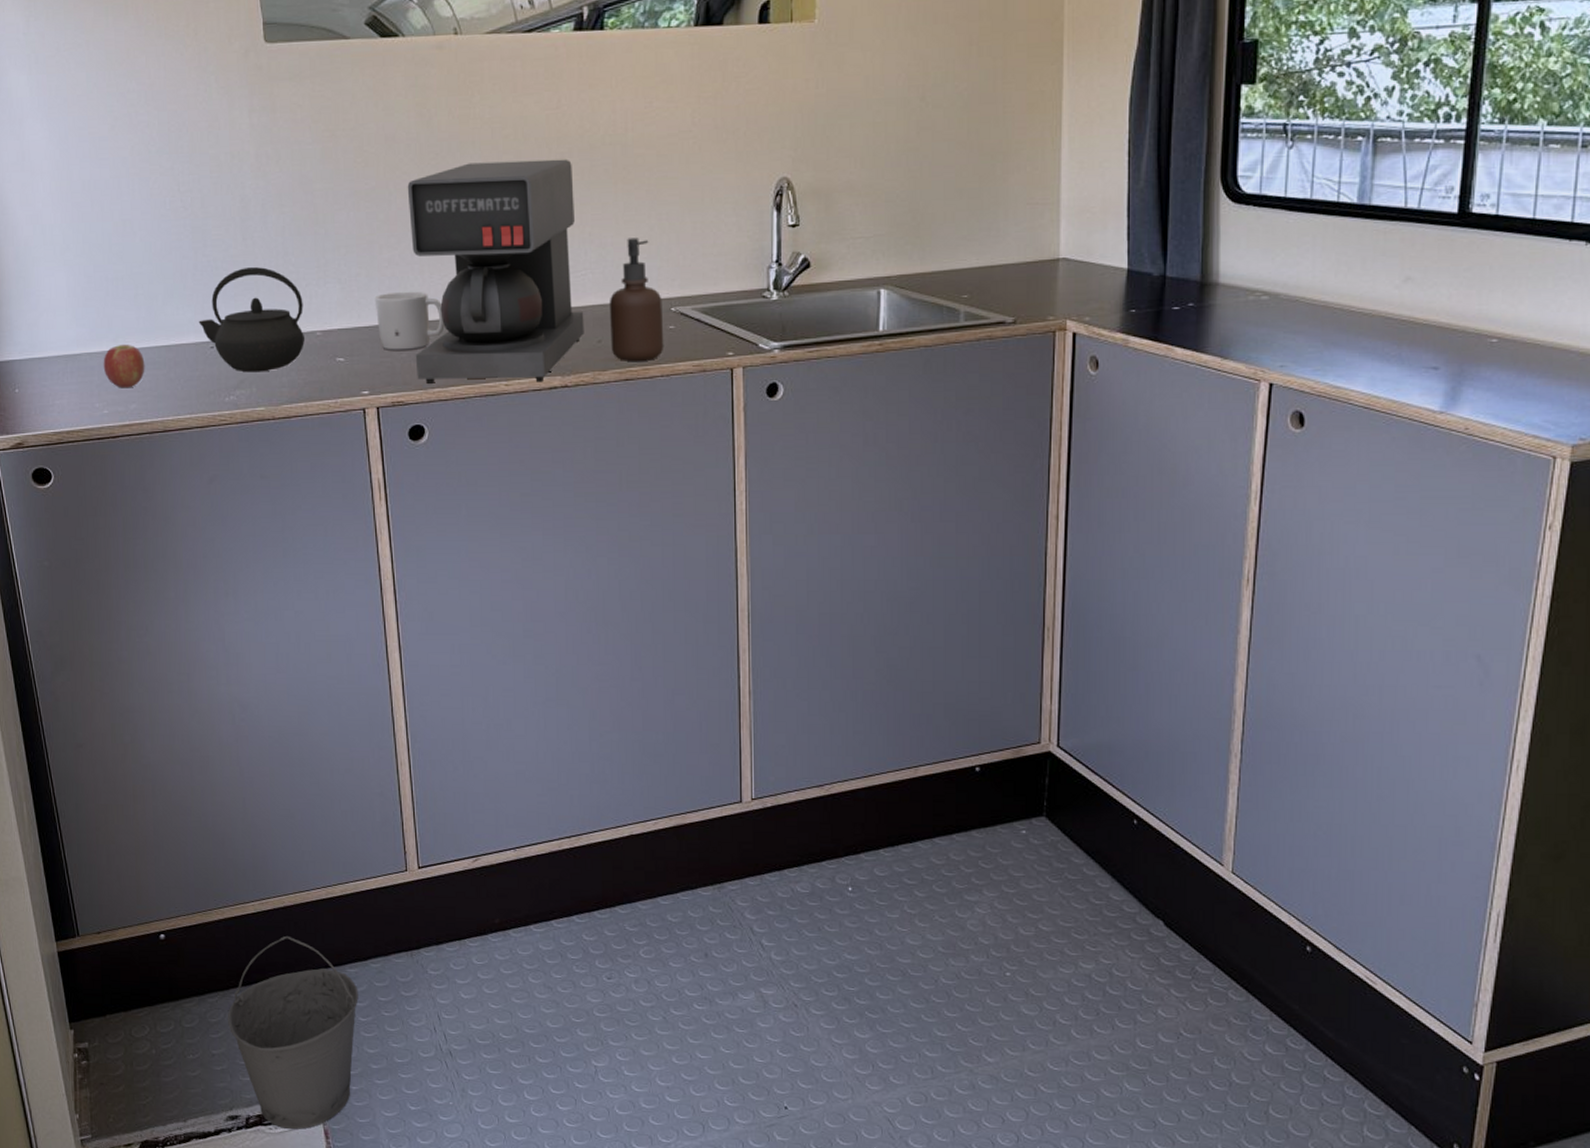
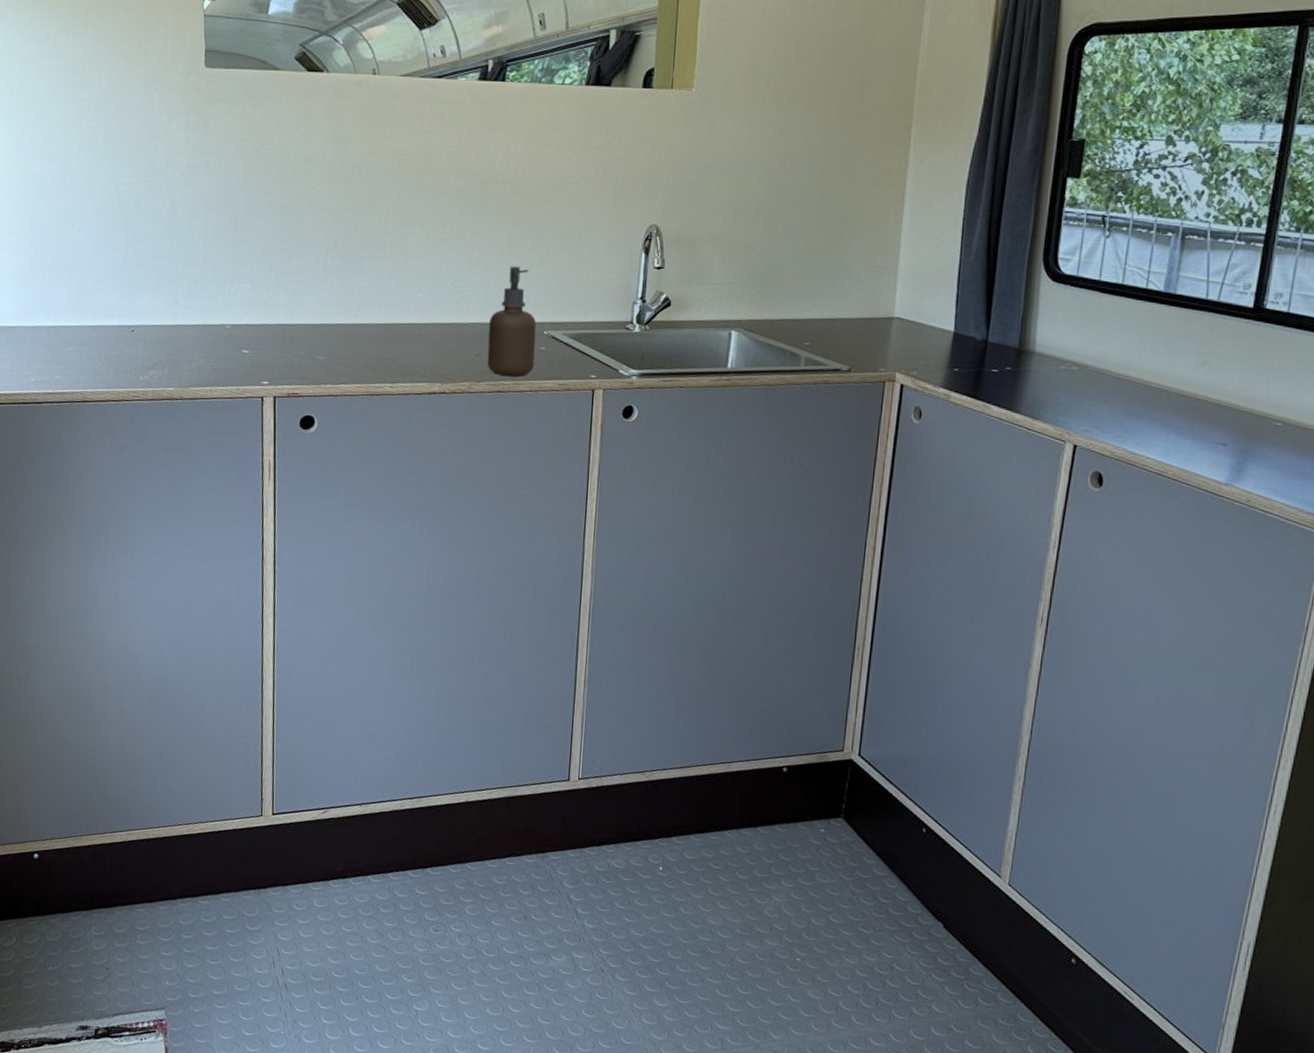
fruit: present [103,344,145,389] -> none [34,321,72,361]
kettle: present [198,267,306,373] -> none [123,263,217,357]
bucket: present [227,935,359,1129] -> none [87,865,208,1044]
mug: present [374,291,445,352] -> none [280,295,341,349]
coffee maker: present [407,159,585,385] -> none [312,188,467,388]

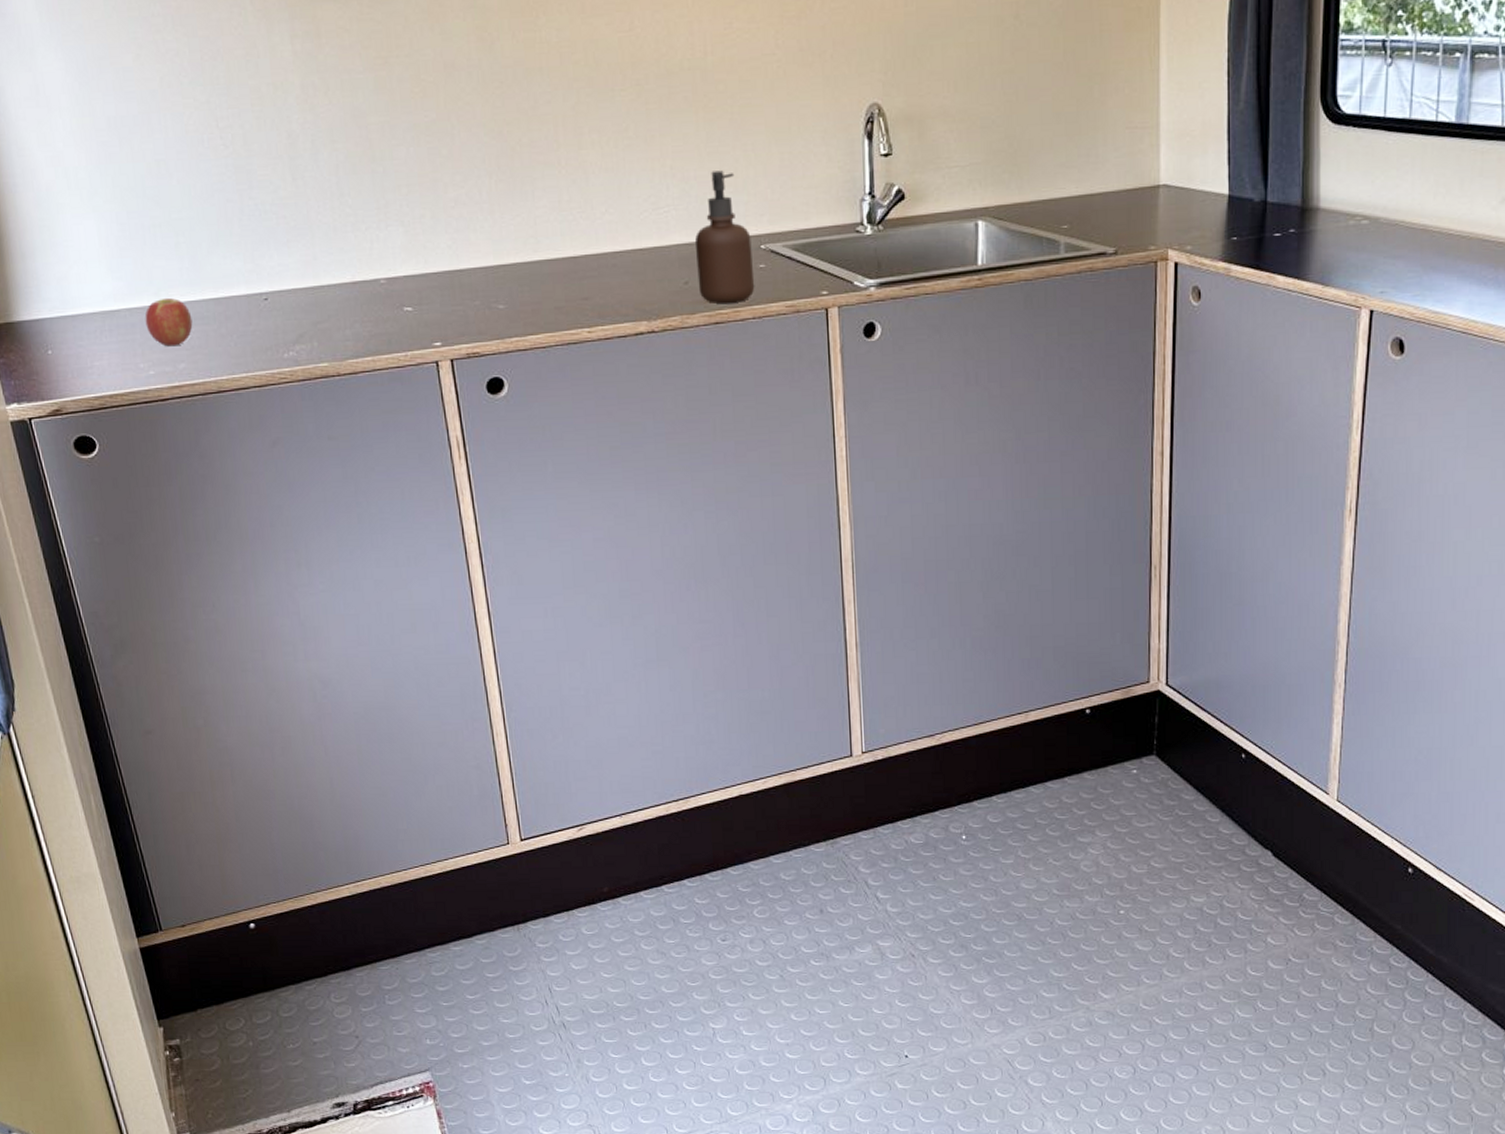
fruit: none [34,321,72,361] -> present [145,297,193,347]

